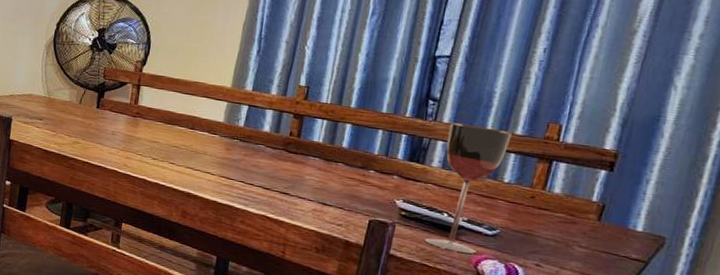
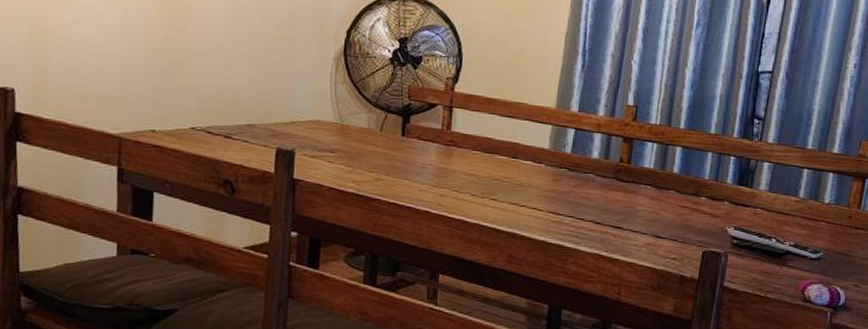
wineglass: present [423,123,512,254] -> none [754,143,830,279]

